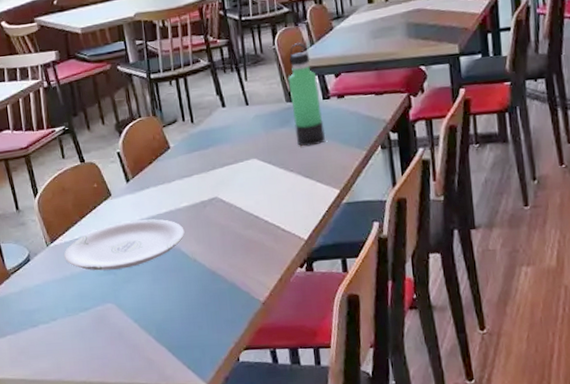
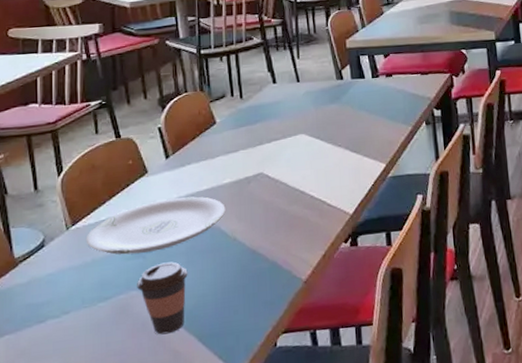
coffee cup: none [111,279,155,344] -> present [137,262,188,335]
thermos bottle: present [288,42,326,147] -> none [339,25,374,122]

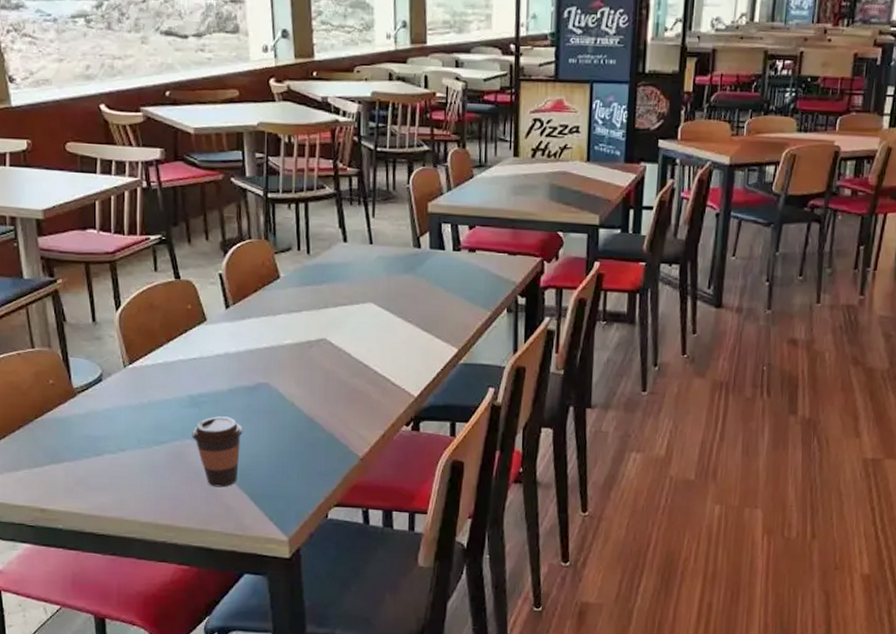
plate: present [85,196,226,255] -> none [142,351,285,403]

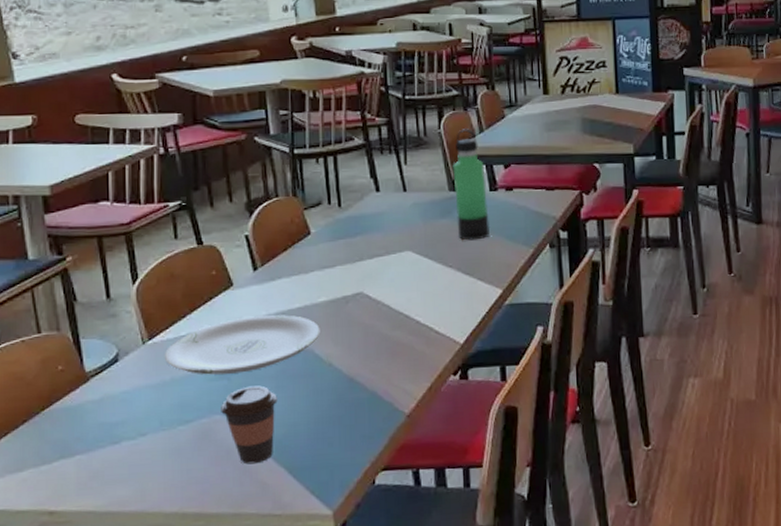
plate: none [142,351,285,403] -> present [164,315,320,375]
thermos bottle: none [418,186,451,298] -> present [453,129,491,241]

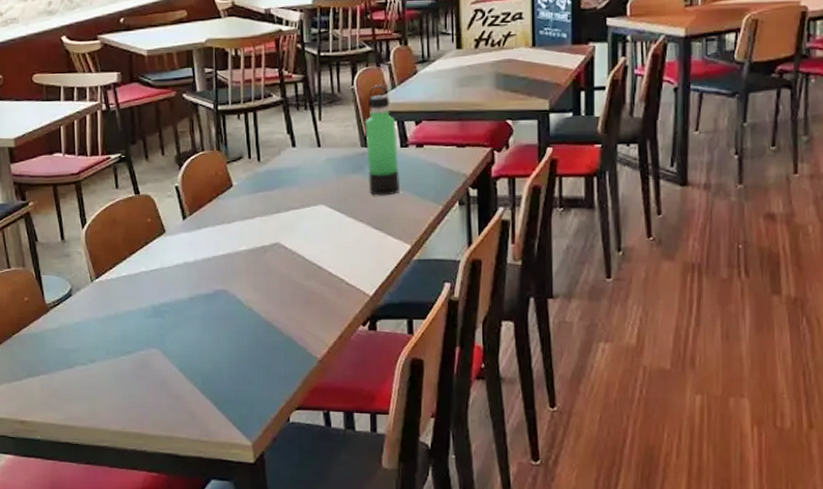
plate: present [164,315,320,375] -> none [108,261,241,312]
coffee cup: present [221,385,277,465] -> none [156,324,204,394]

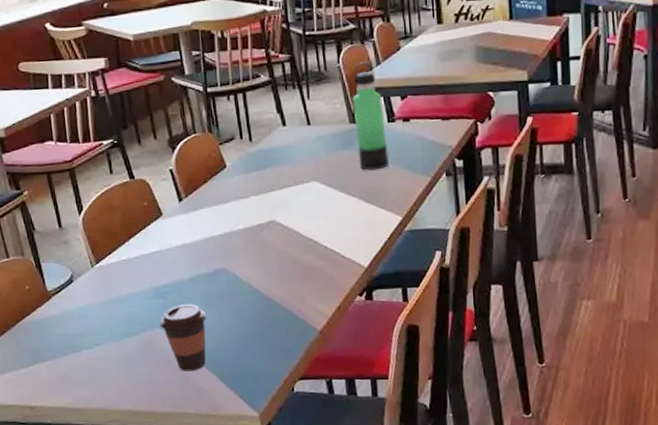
coffee cup: none [156,324,204,394] -> present [160,304,207,372]

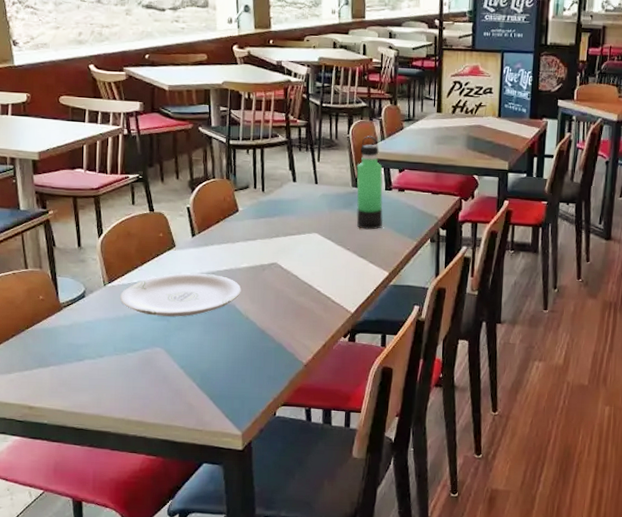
plate: none [109,241,240,294] -> present [119,273,241,317]
coffee cup: present [160,304,207,372] -> none [161,328,205,389]

